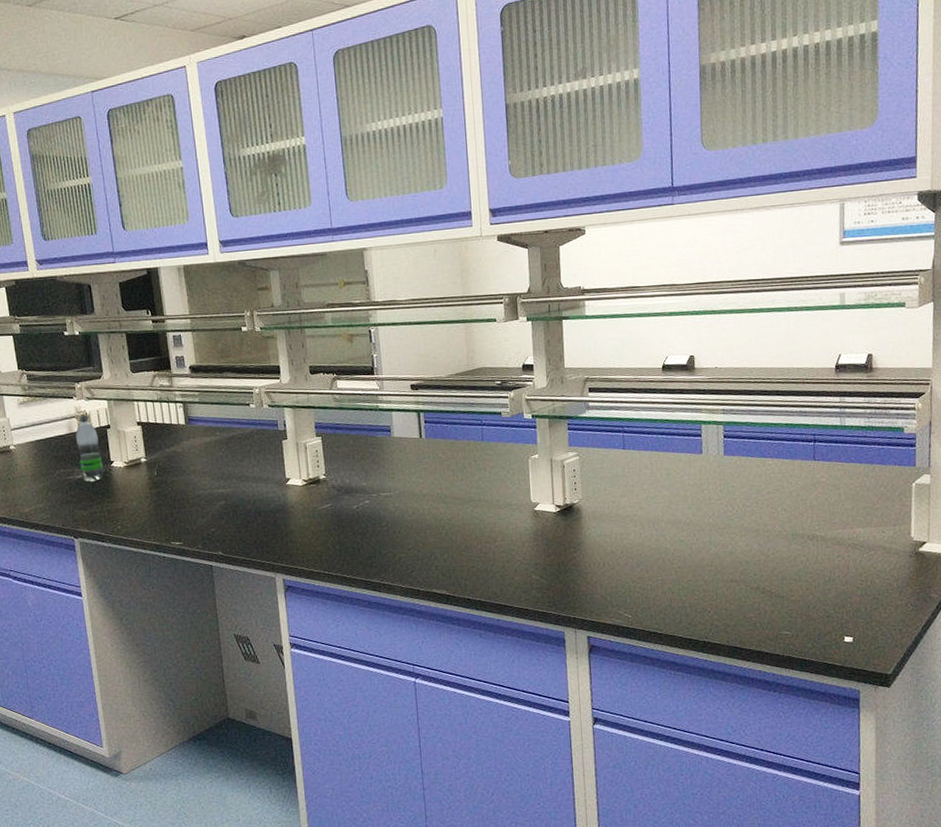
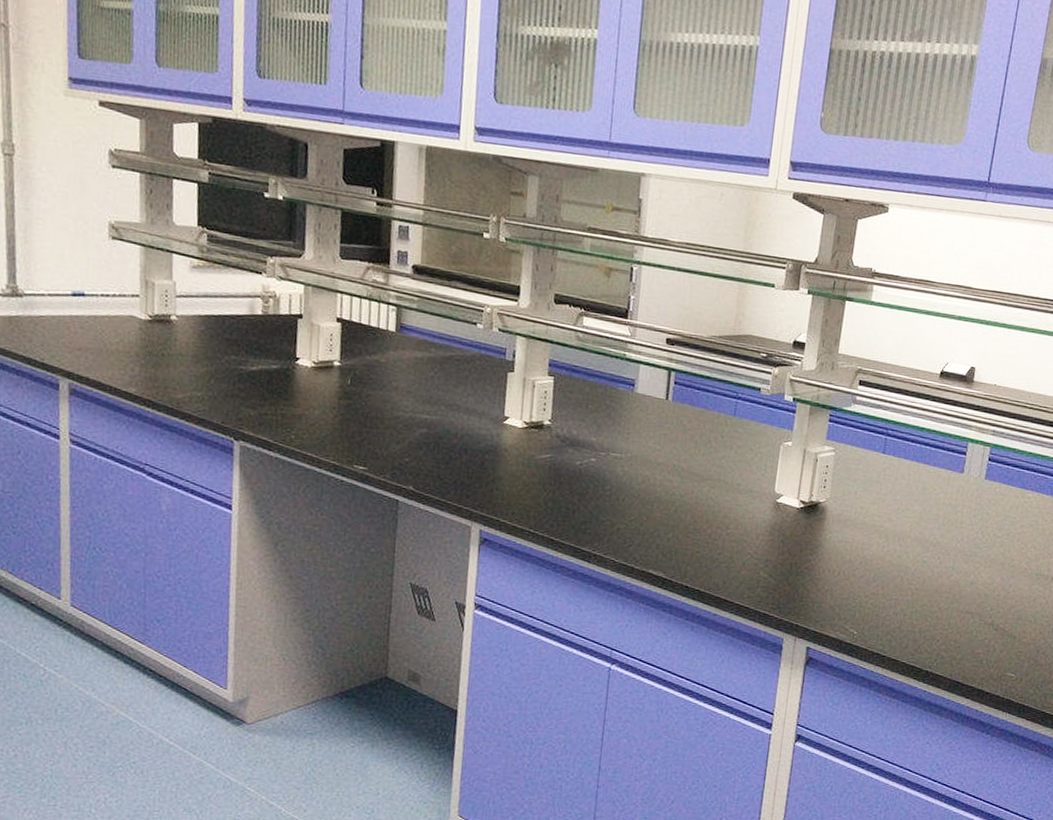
bottle: present [75,415,104,483] -> none [256,296,286,378]

